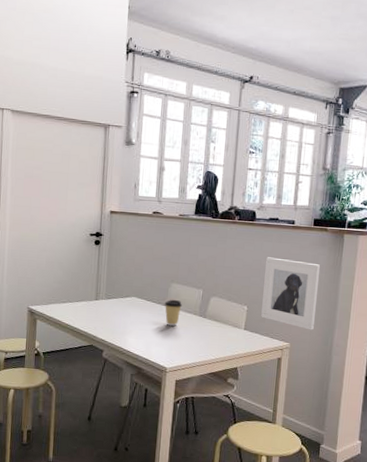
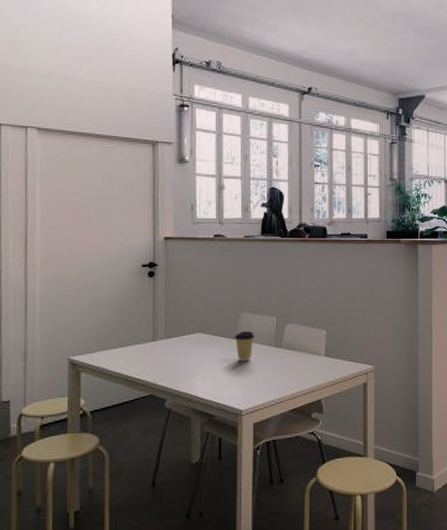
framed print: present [261,257,321,330] -> none [342,275,398,349]

